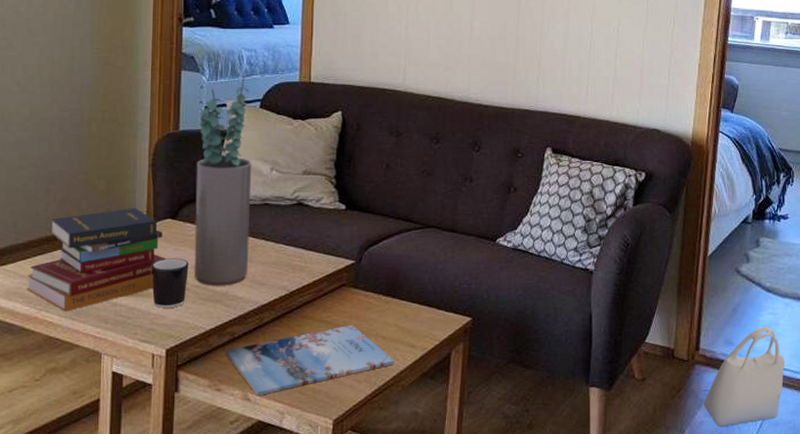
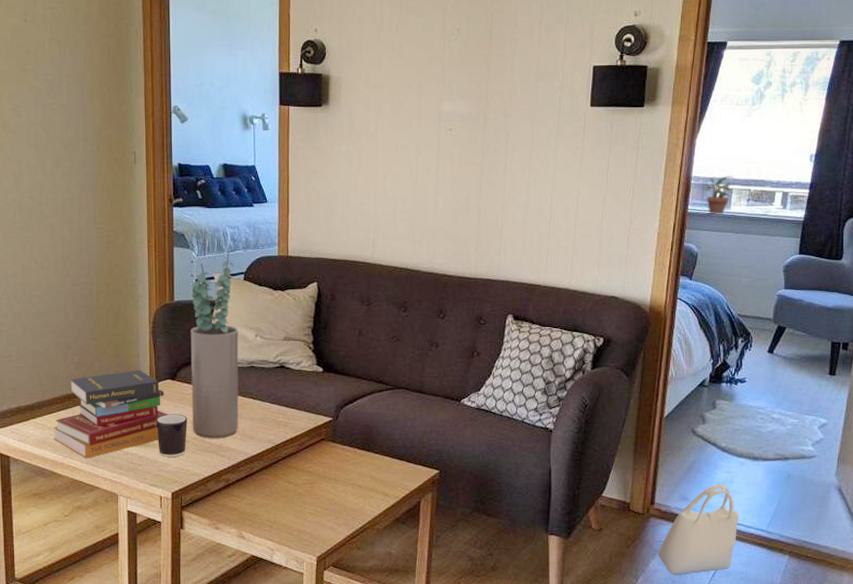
magazine: present [225,324,395,397] -> none [221,474,370,535]
potted plant: none [742,8,772,47] -> present [703,176,734,215]

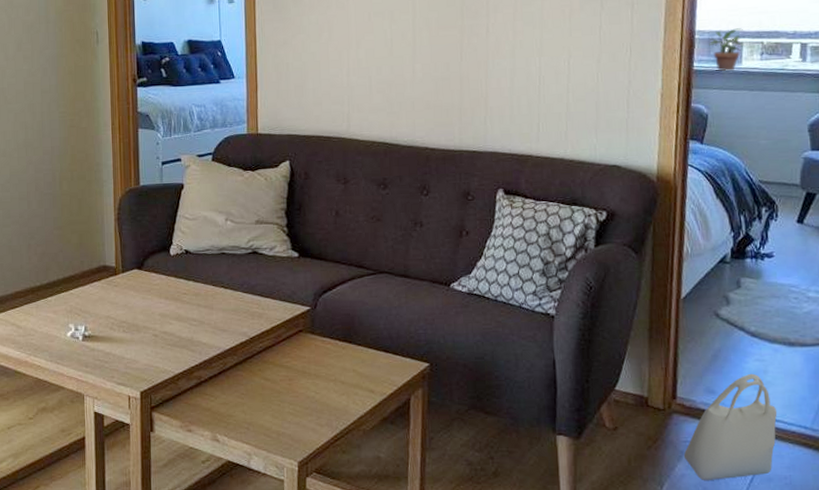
books: present [53,370,169,458] -> none [17,260,136,356]
mug: present [156,414,188,458] -> none [123,306,156,354]
vase: present [190,252,239,438] -> none [157,131,210,332]

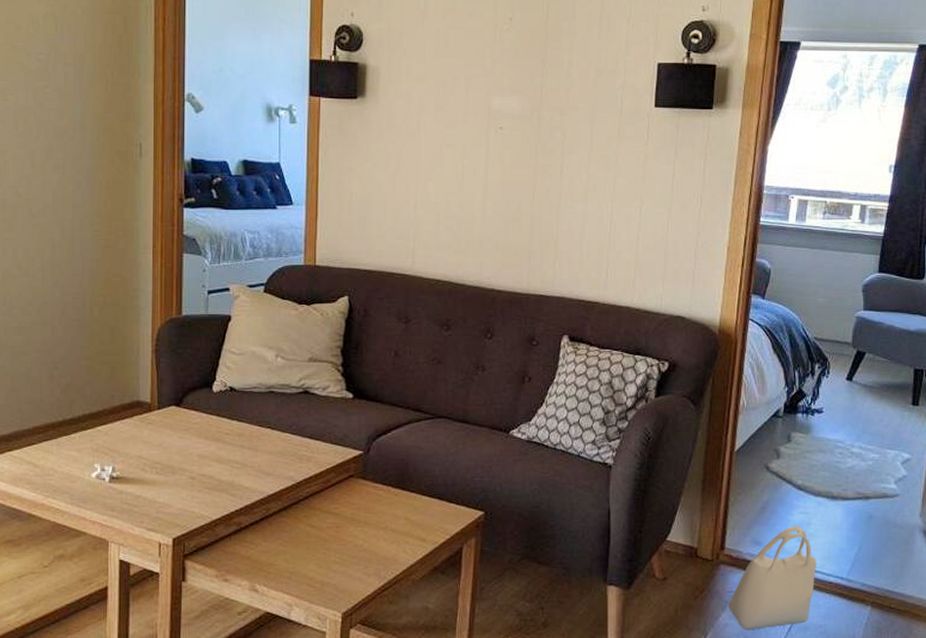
potted plant: present [708,28,743,71] -> none [776,186,809,229]

